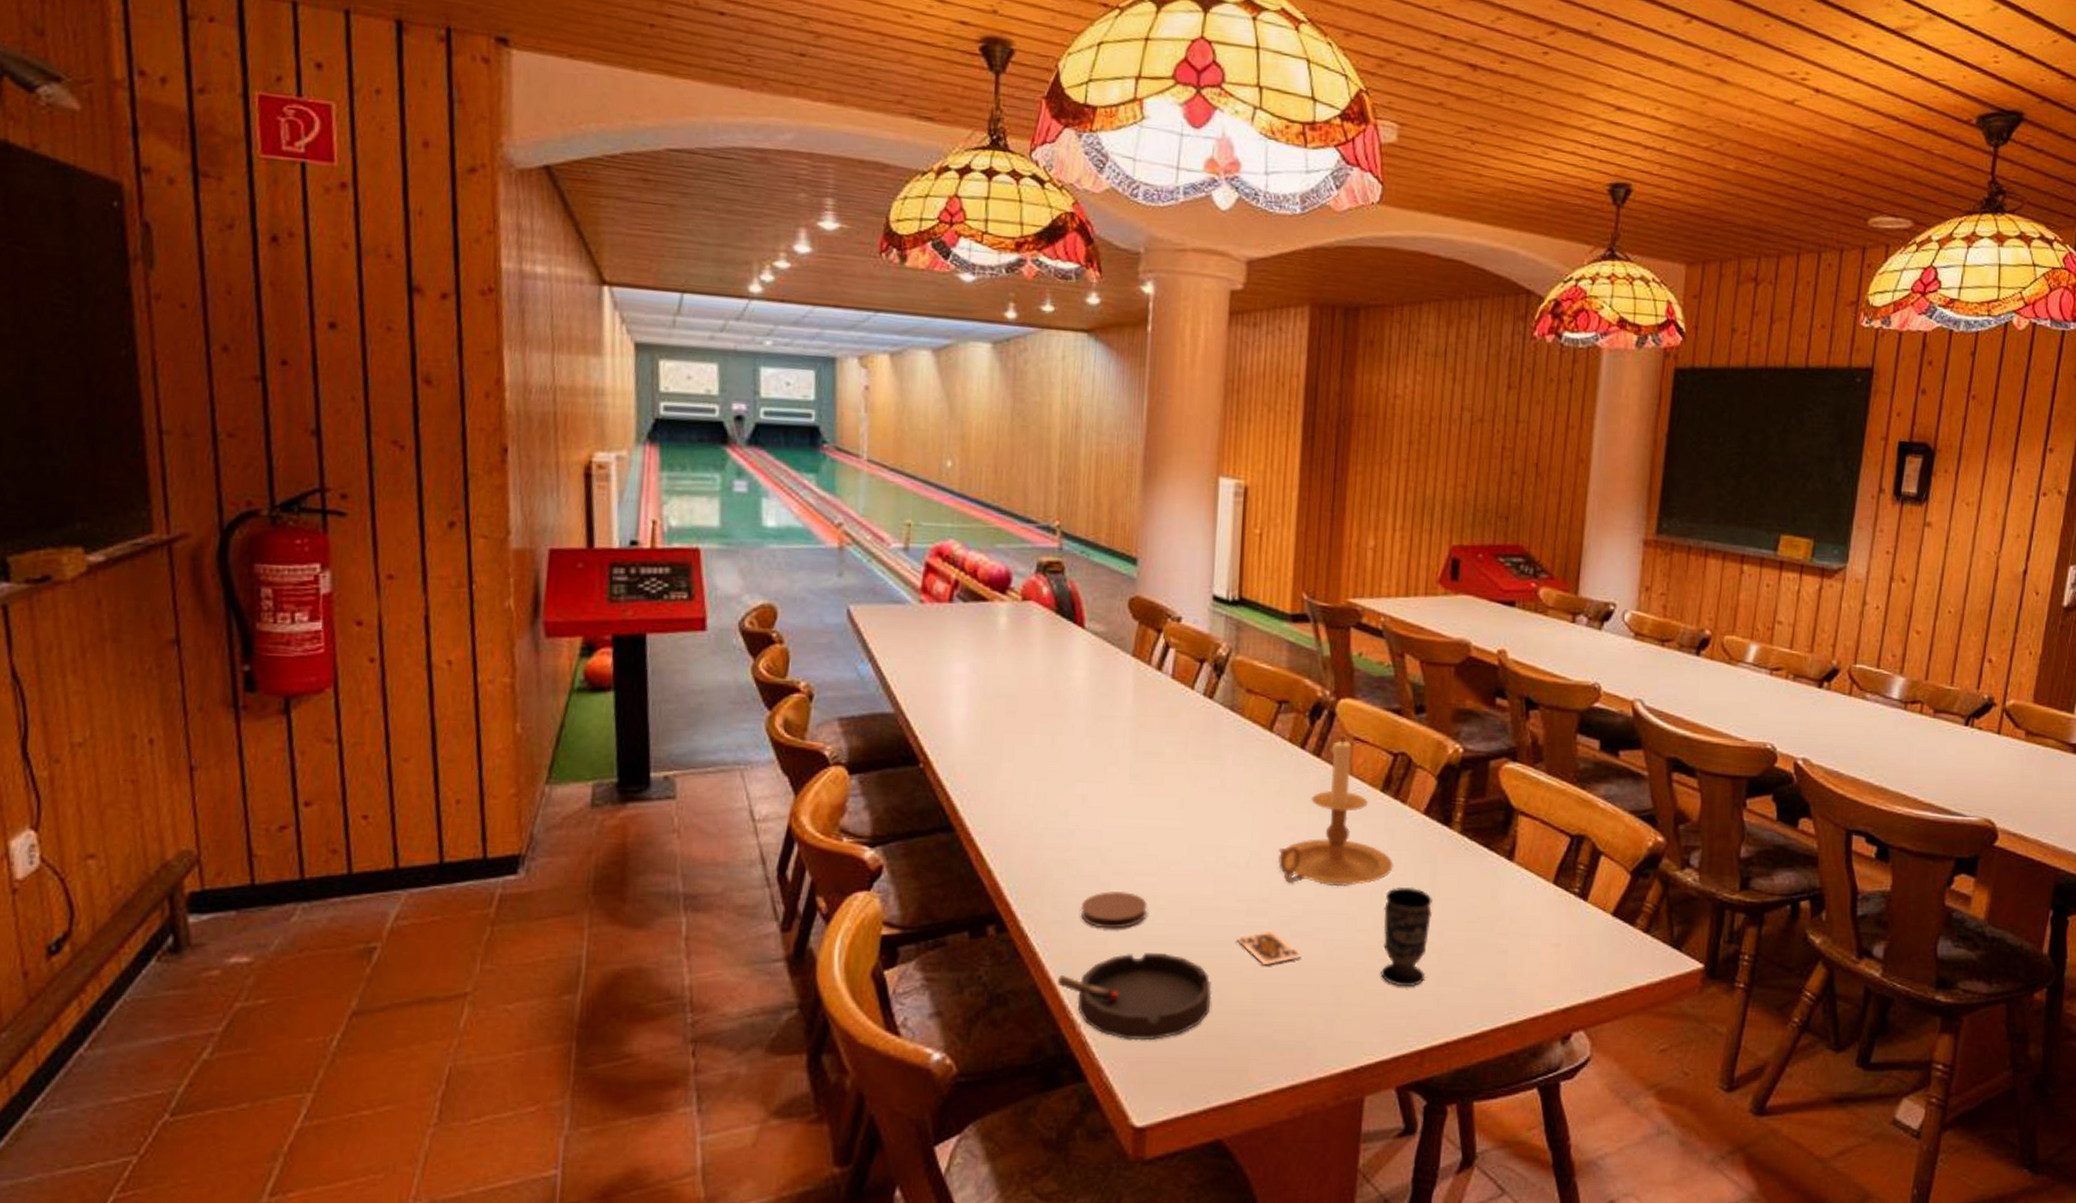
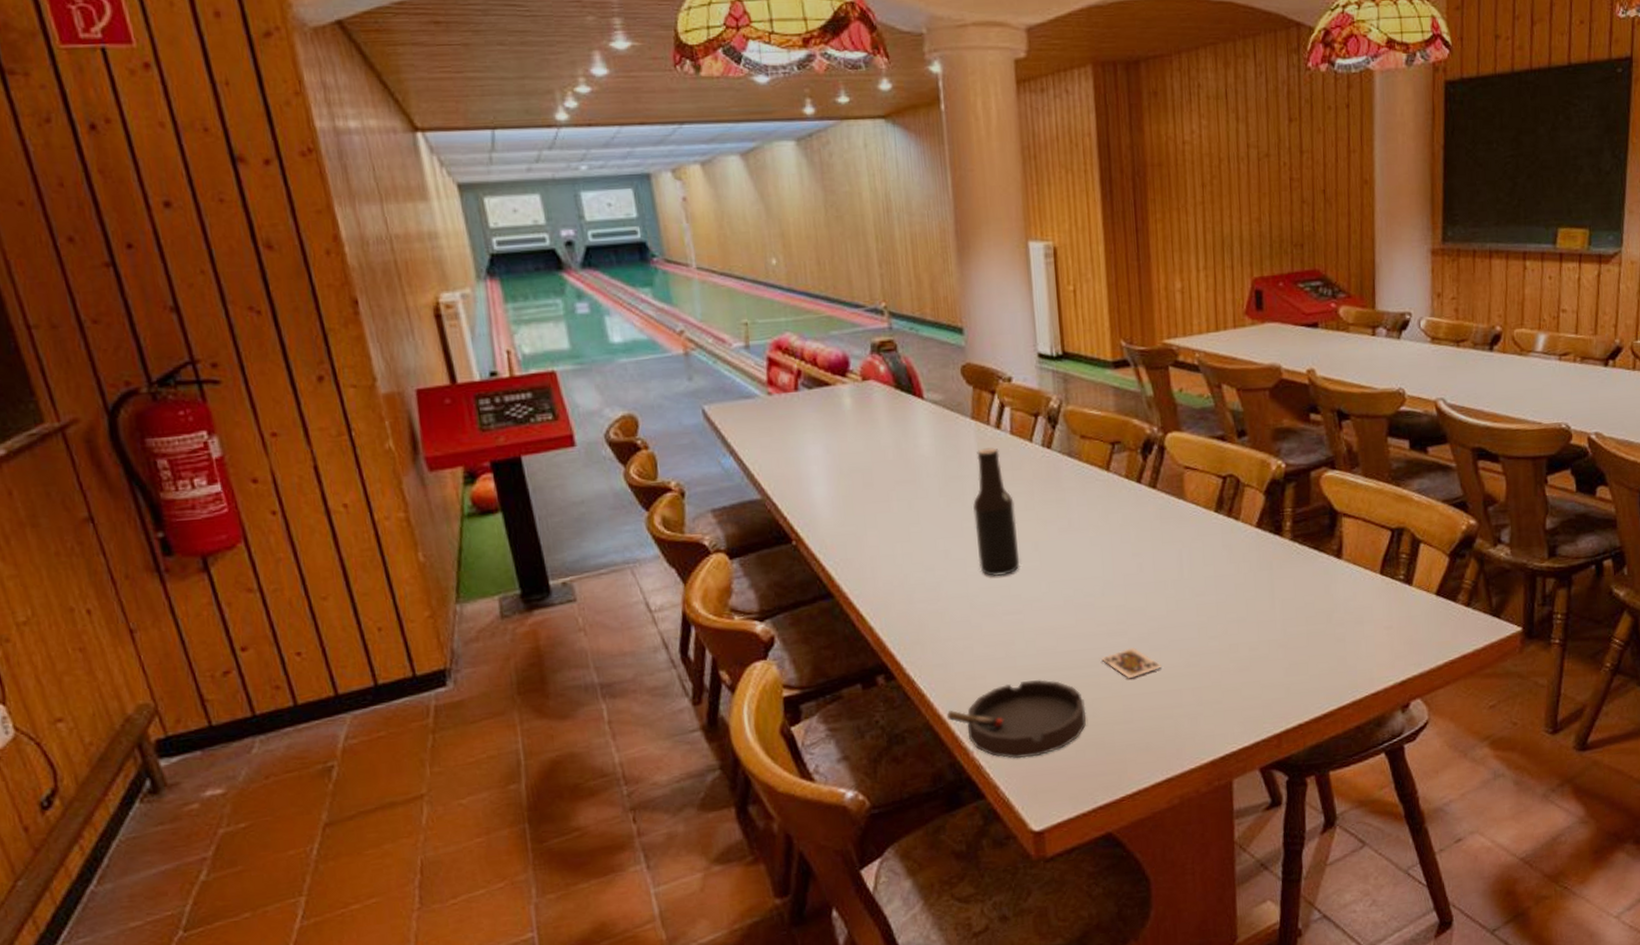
coaster: present [1080,890,1148,929] -> none [958,630,1019,666]
beer bottle: none [1118,689,1165,831] -> present [973,447,1020,576]
candle holder: present [1277,736,1393,887] -> none [1128,466,1234,605]
cup: present [1380,886,1433,986] -> none [1230,593,1275,681]

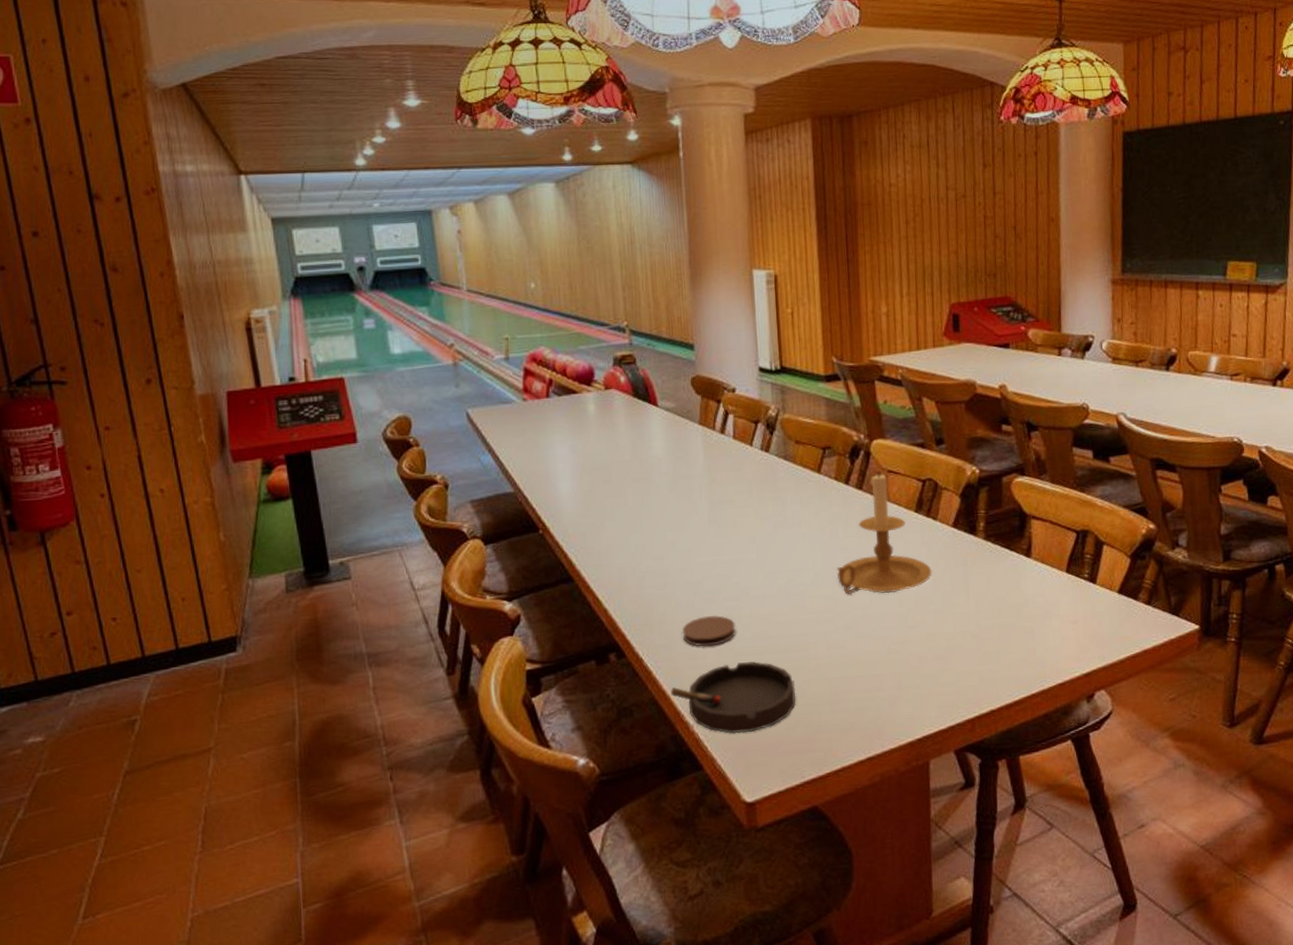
coaster: none [958,630,1019,666] -> present [682,615,737,647]
beer bottle: present [973,447,1020,576] -> none [699,450,739,566]
card: present [1101,647,1163,679] -> none [810,634,866,663]
candle holder: none [1128,466,1234,605] -> present [836,470,932,595]

